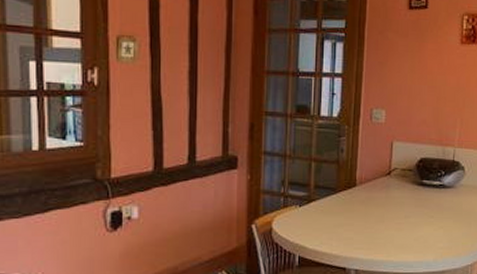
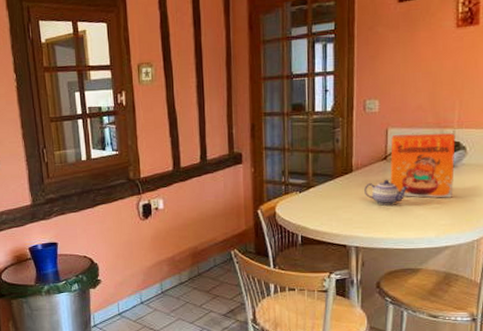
teapot: none [367,197,411,225] -> present [364,180,409,206]
cereal box: none [392,149,456,220] -> present [390,133,456,198]

